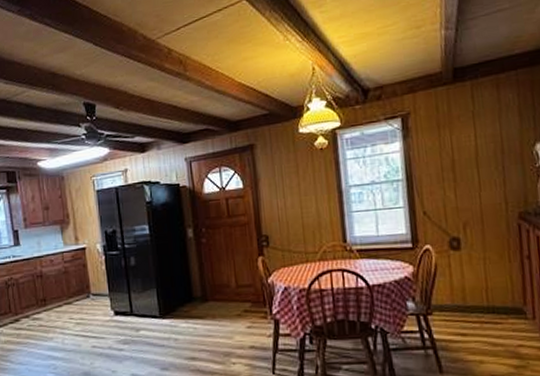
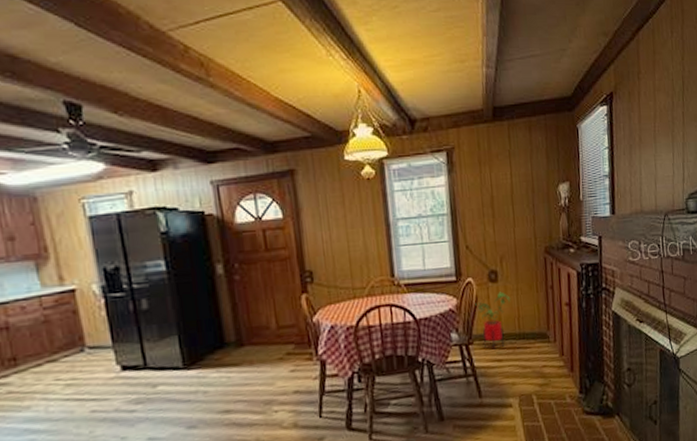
house plant: none [434,260,477,322] -> present [475,291,511,349]

